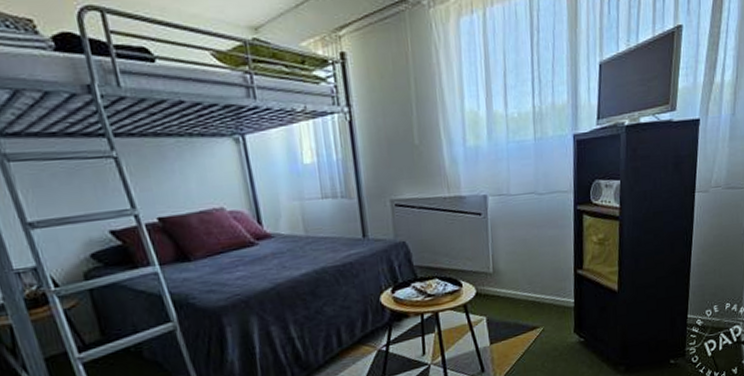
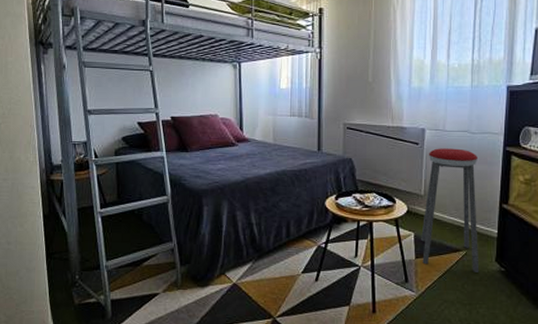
music stool: none [493,214,559,350] -> present [421,148,480,272]

